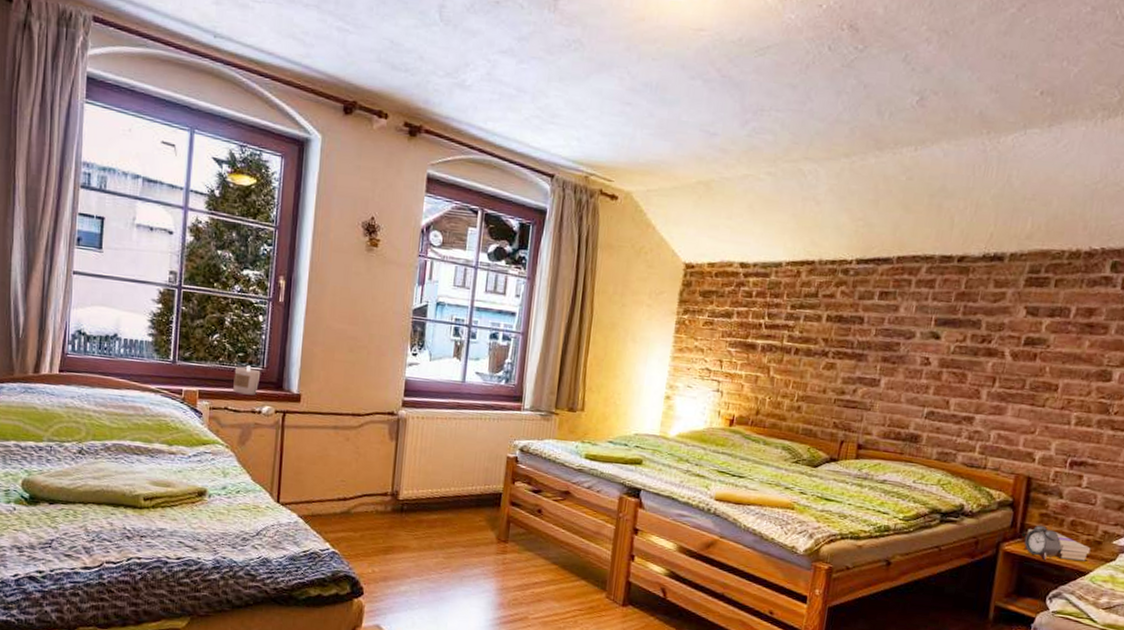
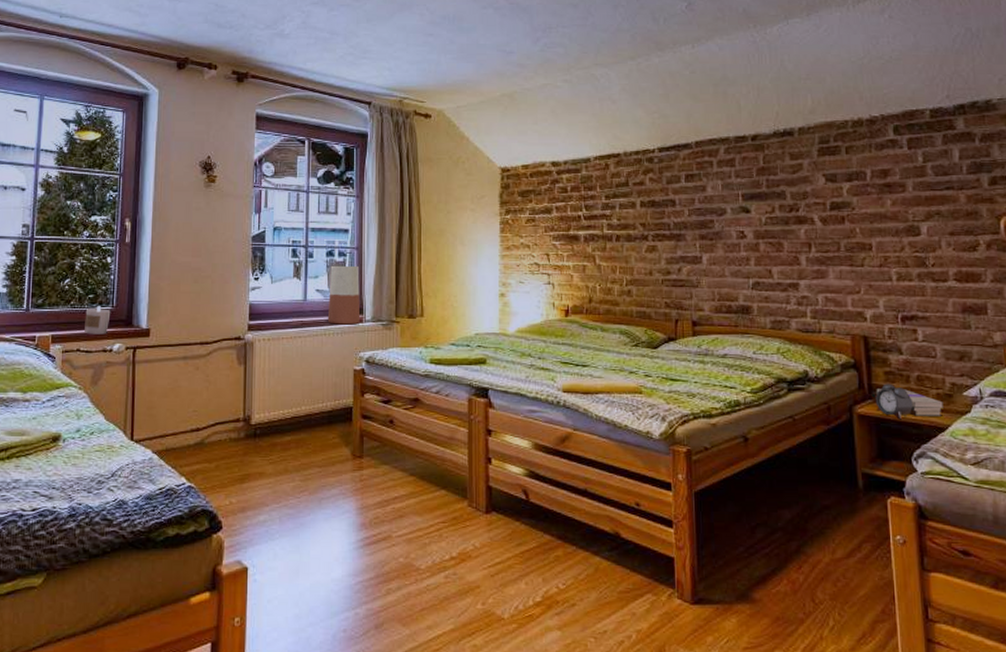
vase: none [485,348,523,412] -> present [328,265,361,325]

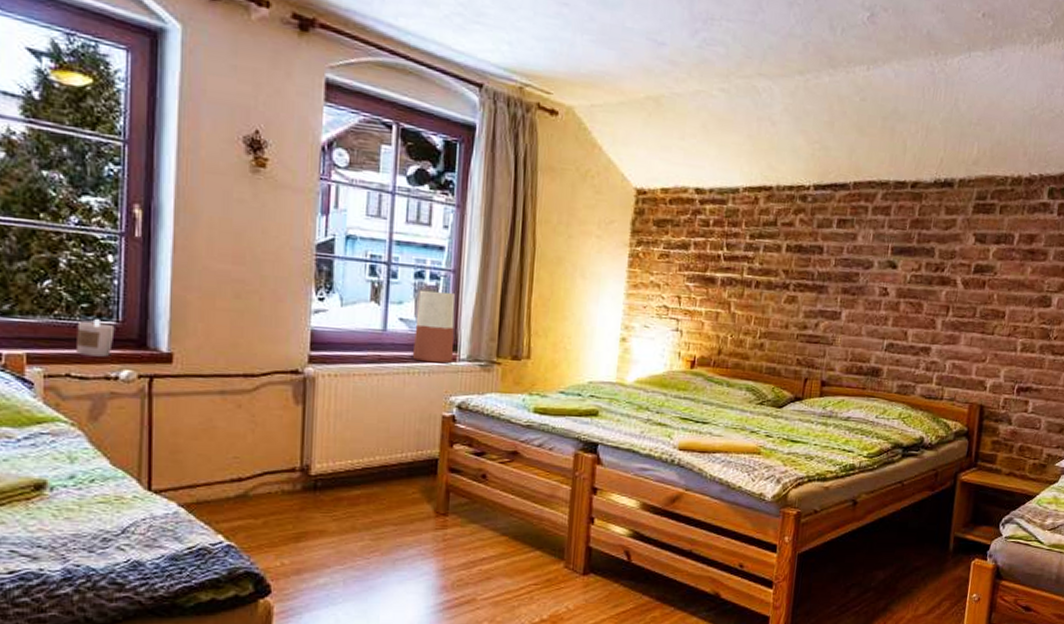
books: present [871,389,943,416] -> none [976,457,1037,485]
alarm clock: present [875,384,913,420] -> none [978,452,1011,488]

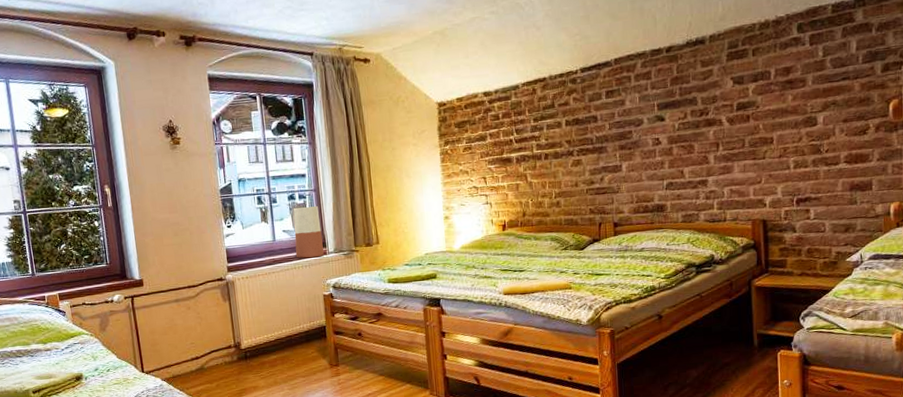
candle: present [77,319,115,357] -> none [84,264,107,290]

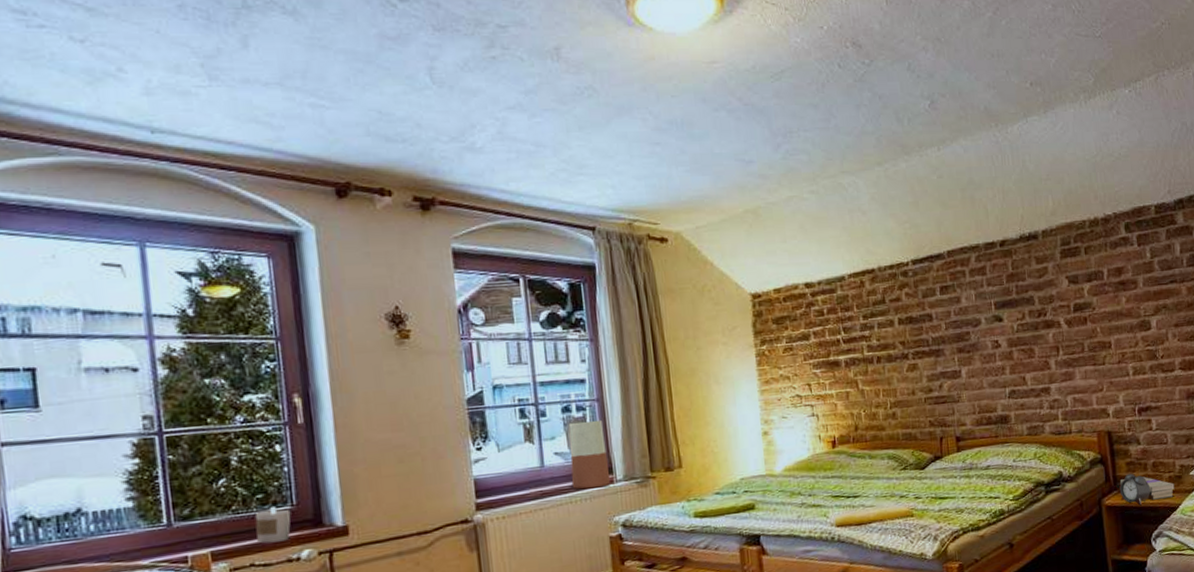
candle: none [84,264,107,290] -> present [255,507,291,544]
books: none [767,261,829,283] -> present [1116,476,1175,500]
alarm clock: none [771,258,803,287] -> present [1119,473,1151,506]

